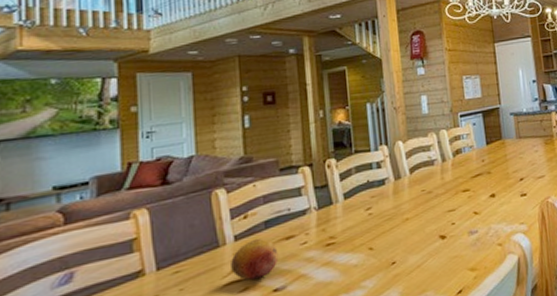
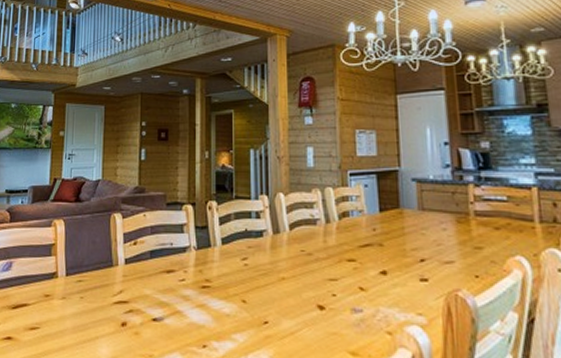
fruit: present [231,237,279,280] -> none [120,265,160,304]

